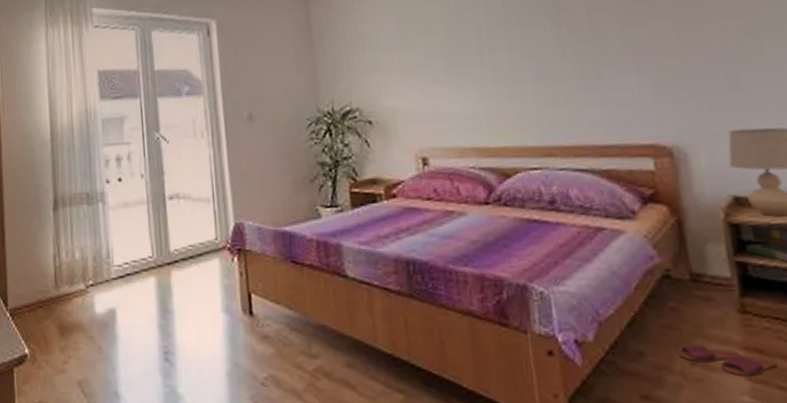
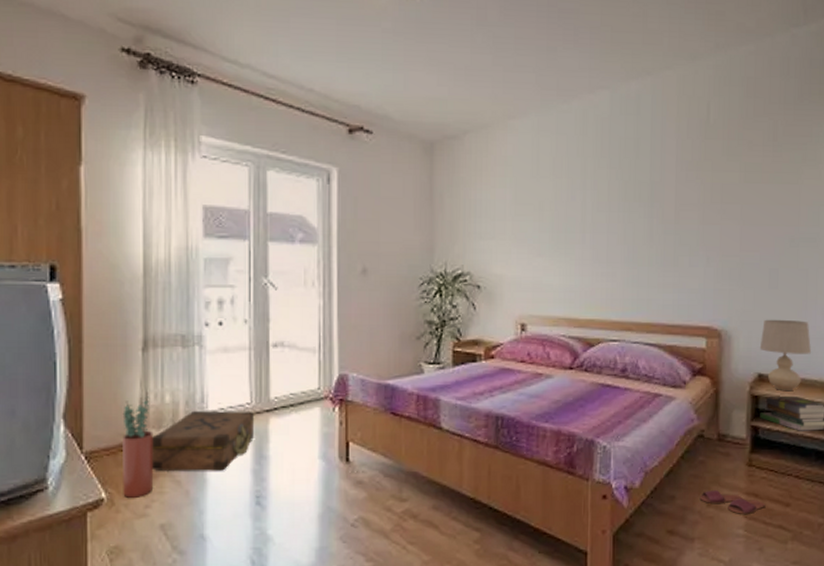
vase: none [39,249,70,354] -> present [122,392,154,498]
suitcase: none [66,264,158,326] -> present [152,410,255,471]

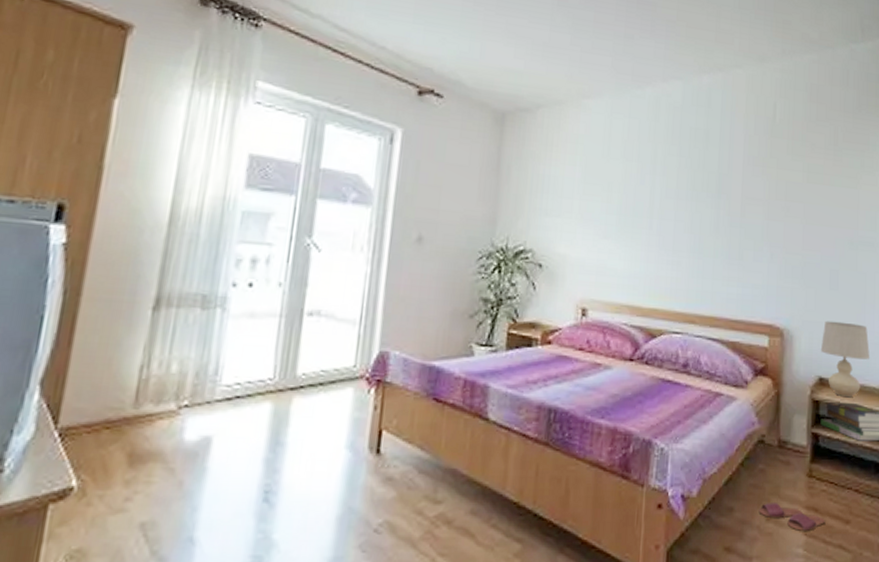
vase: present [122,392,154,498] -> none [99,358,154,487]
suitcase: present [152,410,255,471] -> none [141,383,276,458]

